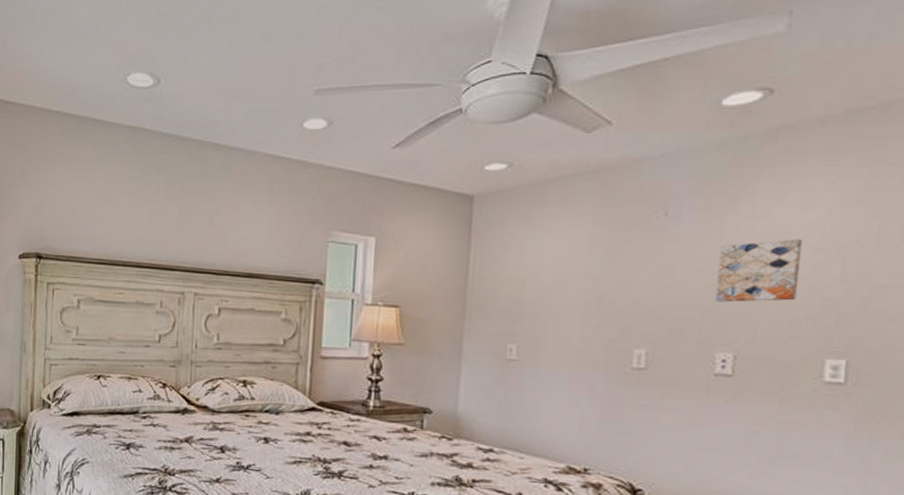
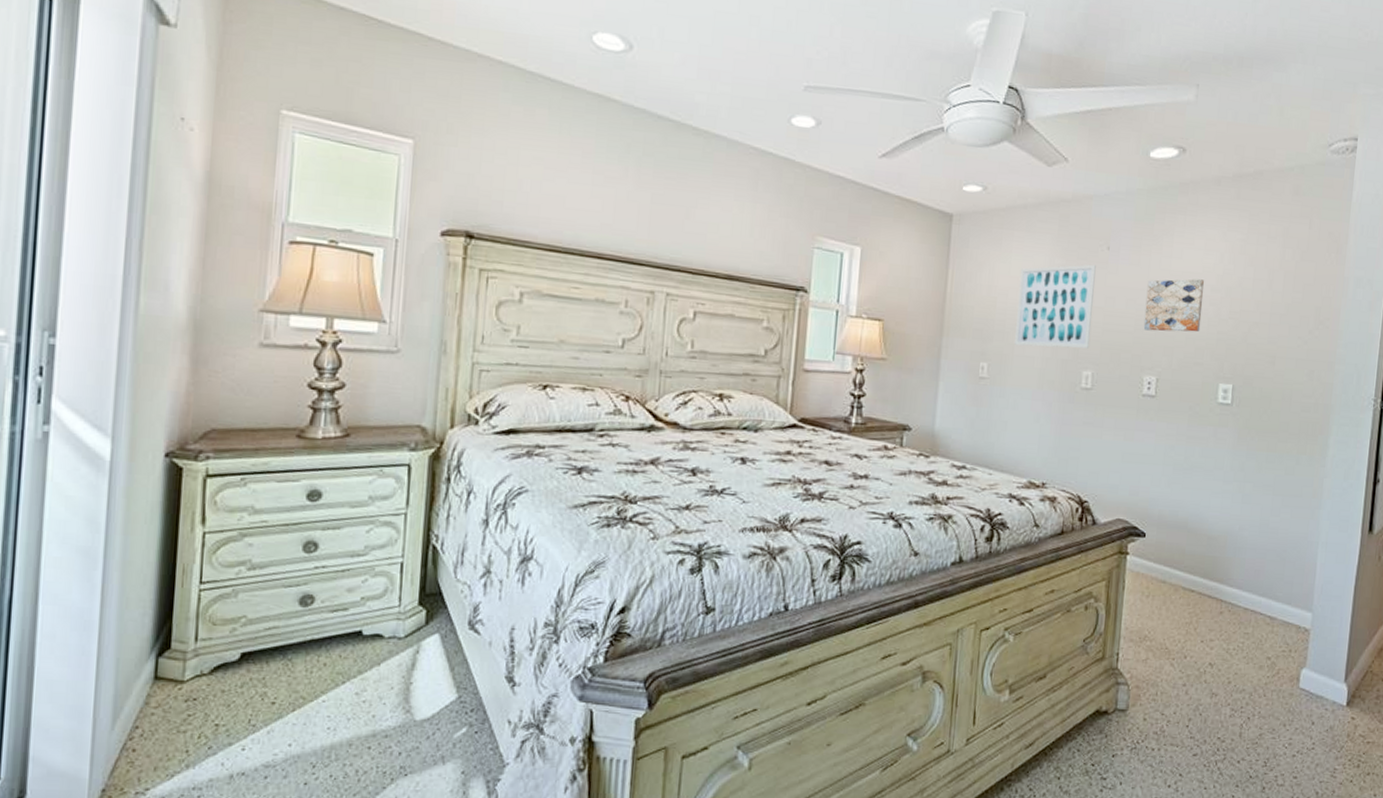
wall art: none [548,233,650,326] -> present [1015,264,1096,349]

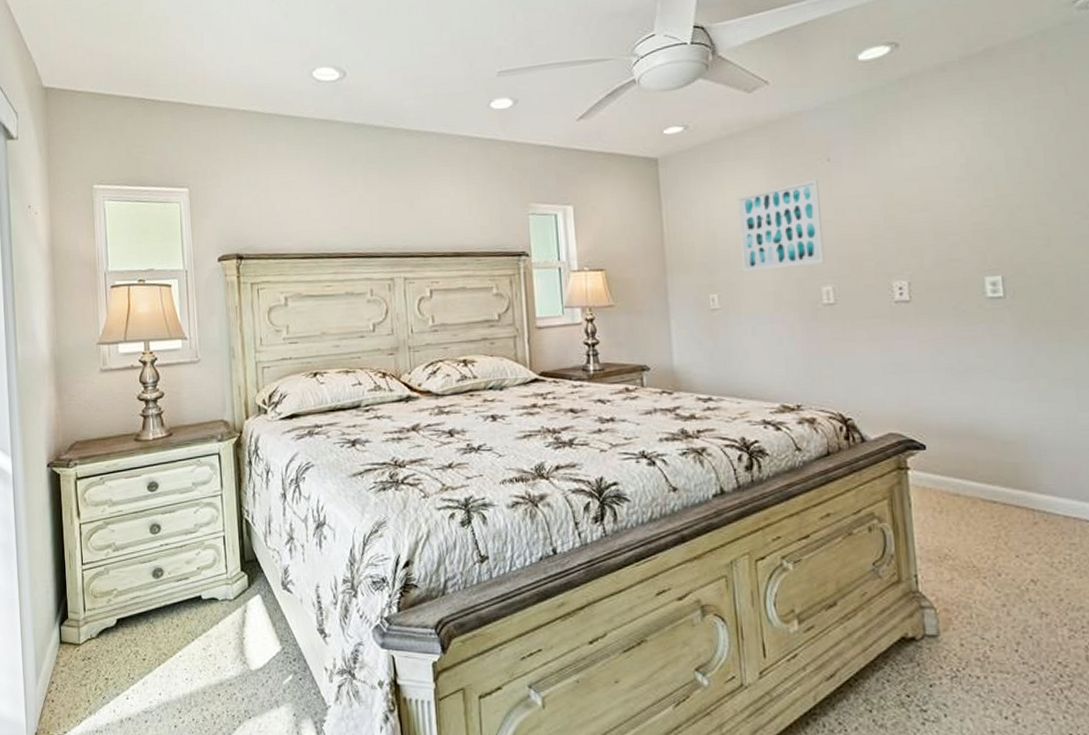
wall art: present [1143,279,1205,332] -> none [879,172,951,235]

